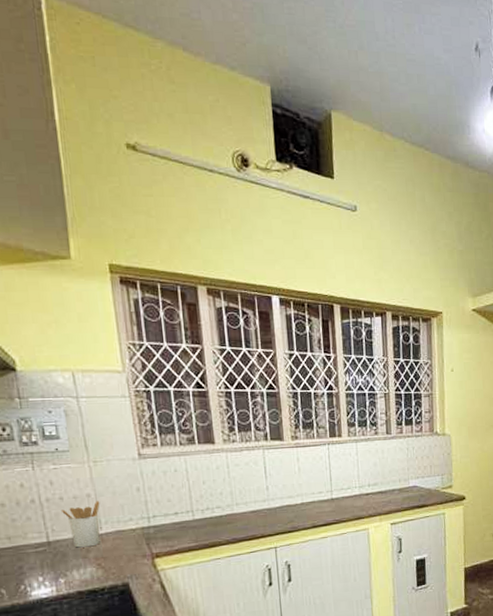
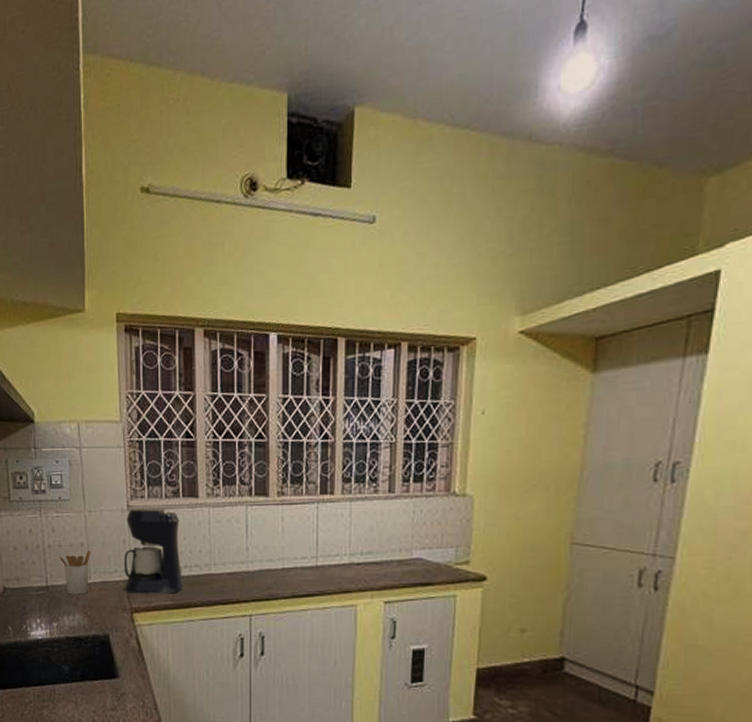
coffee maker: none [139,456,207,539] -> present [123,509,184,594]

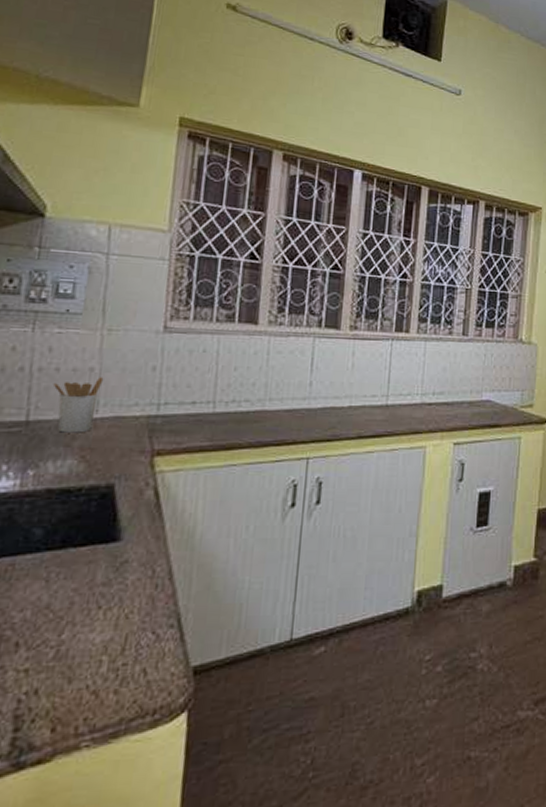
coffee maker: present [123,509,184,594] -> none [145,331,232,433]

